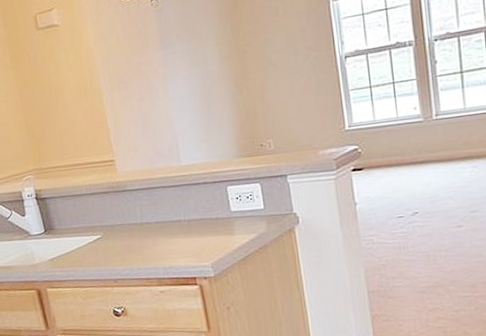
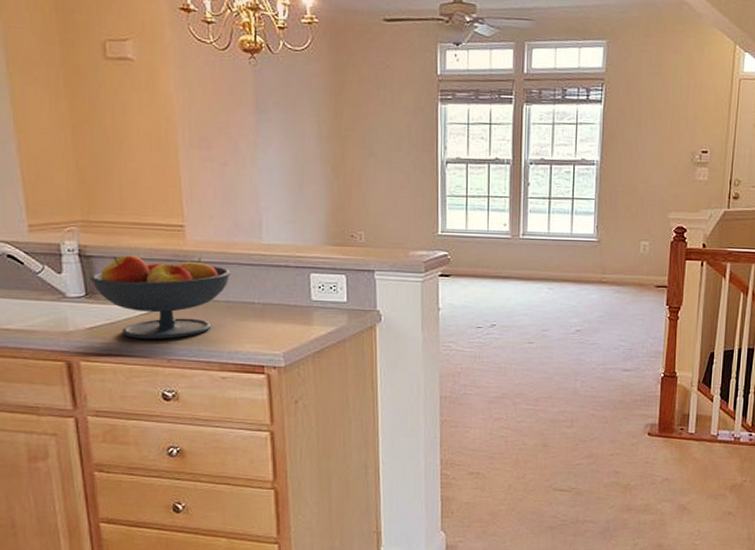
fruit bowl: none [46,185,158,265] -> present [90,255,231,340]

